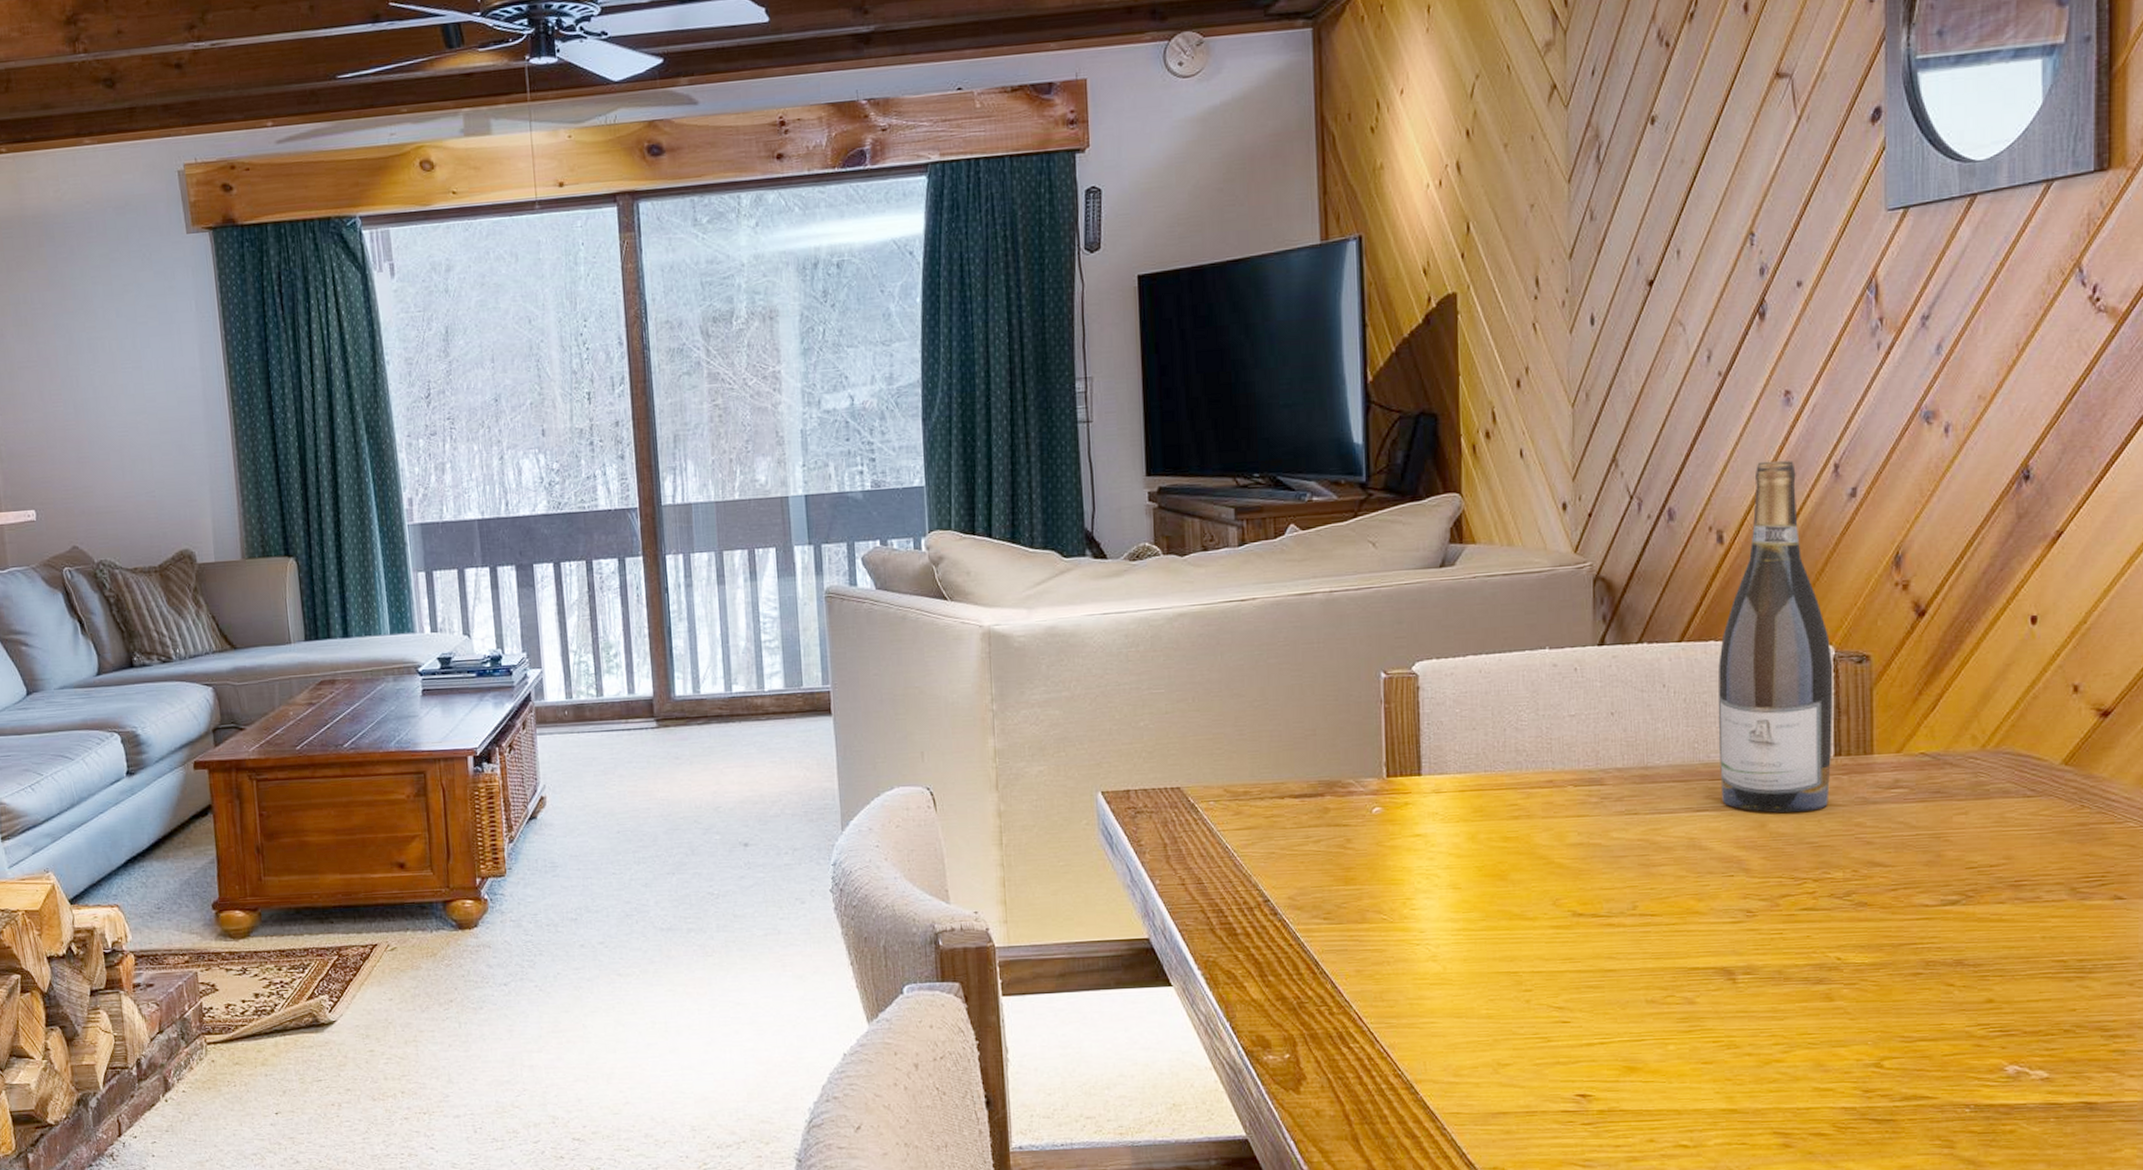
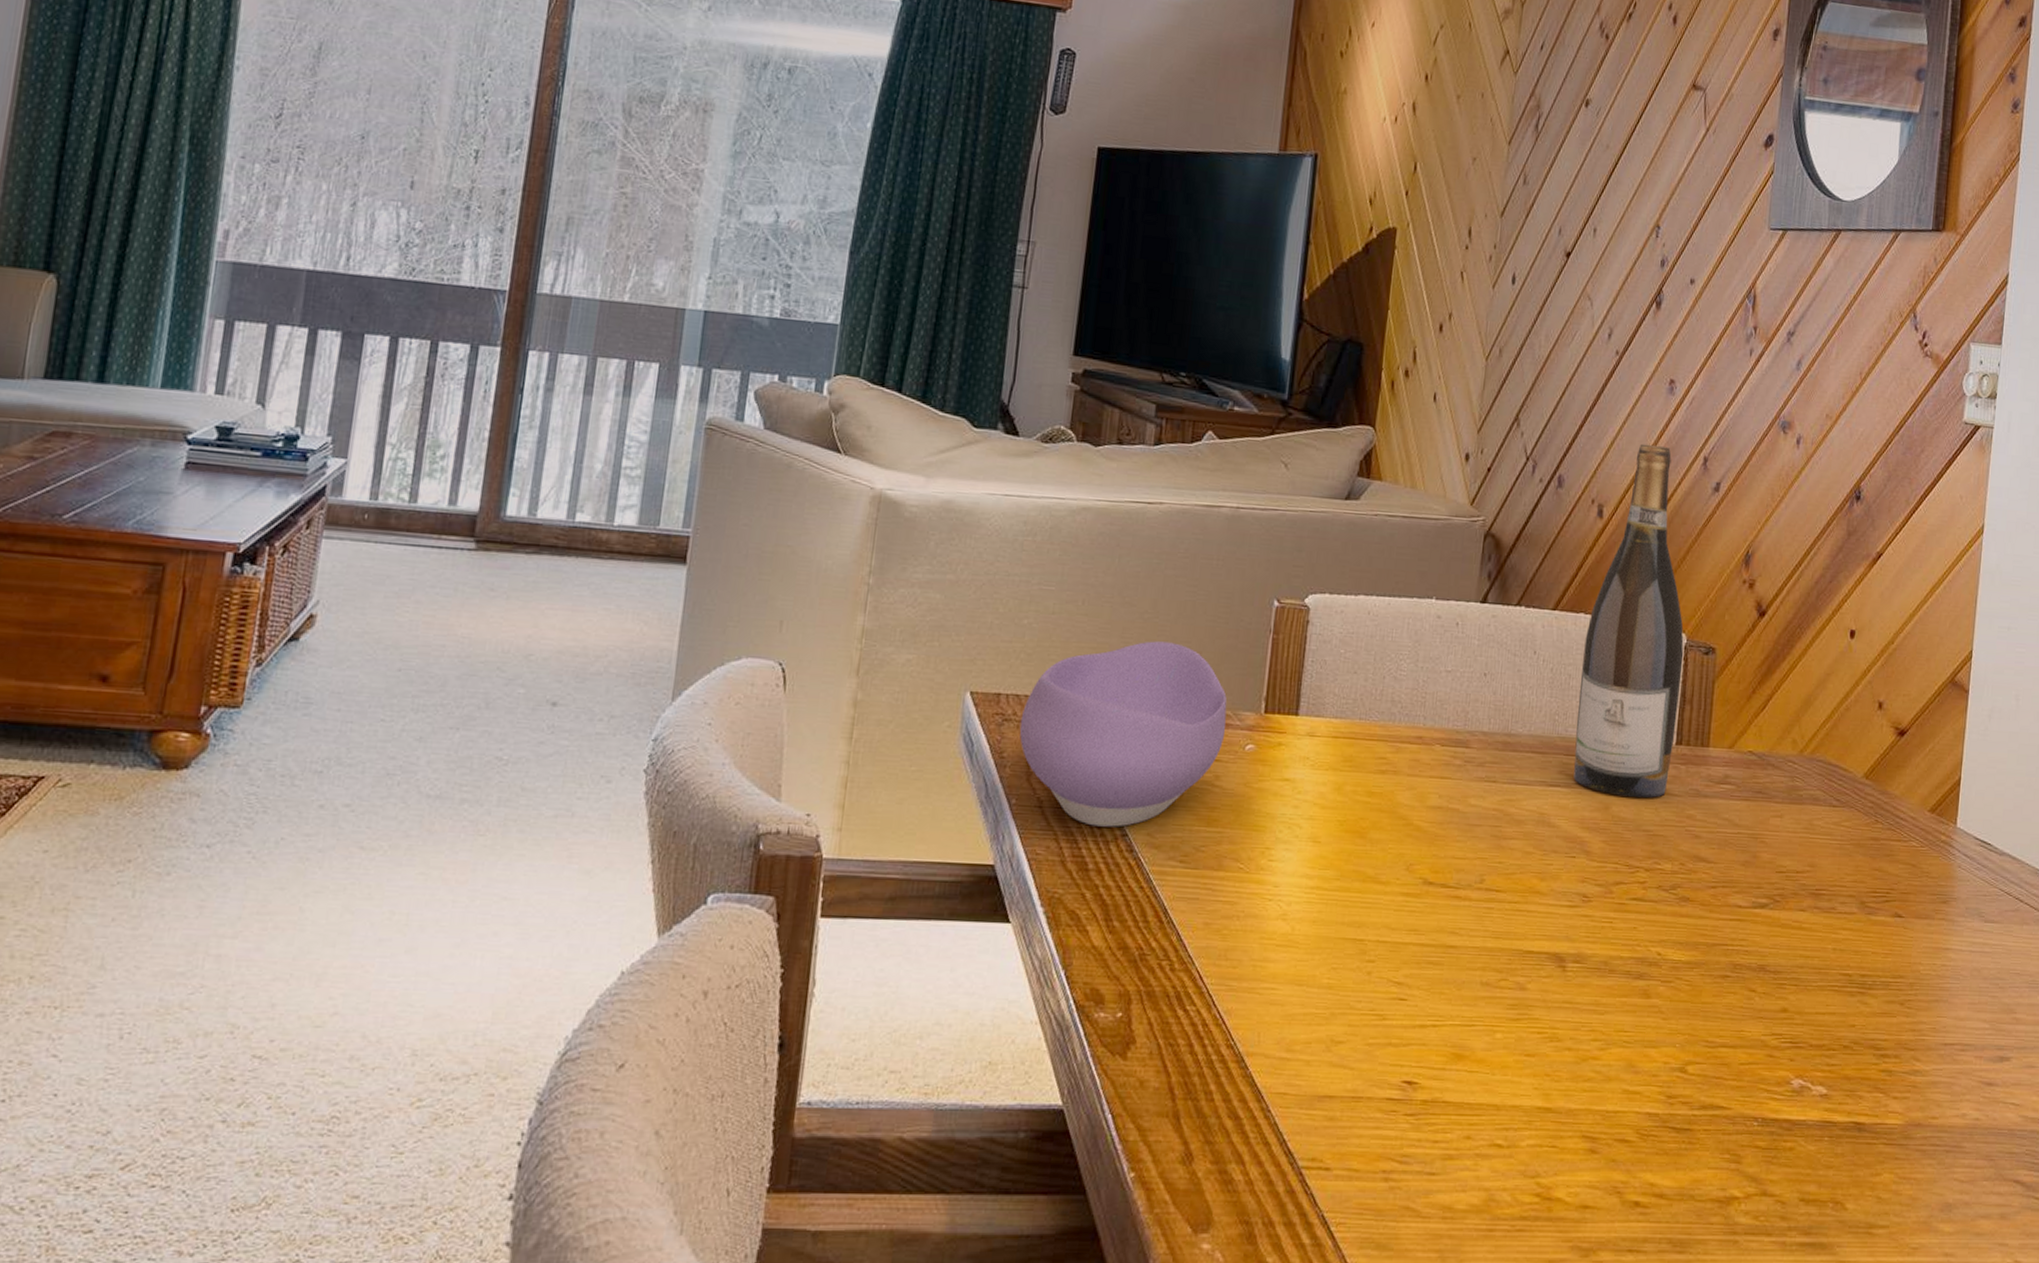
bowl: none [1151,724,1350,896] -> present [1019,641,1227,827]

